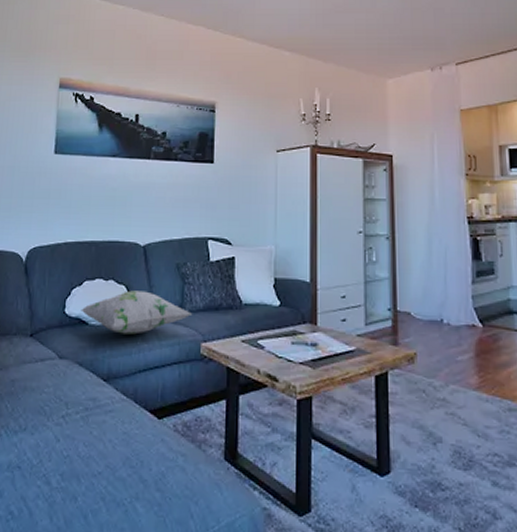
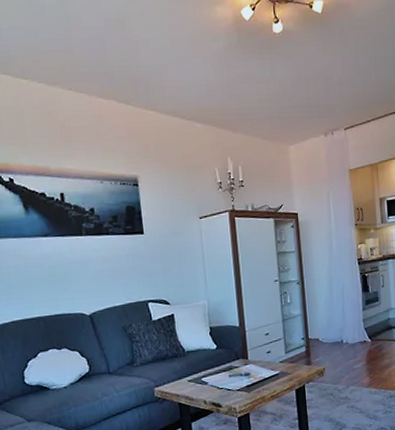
decorative pillow: present [81,290,192,335] -> none [40,353,143,392]

